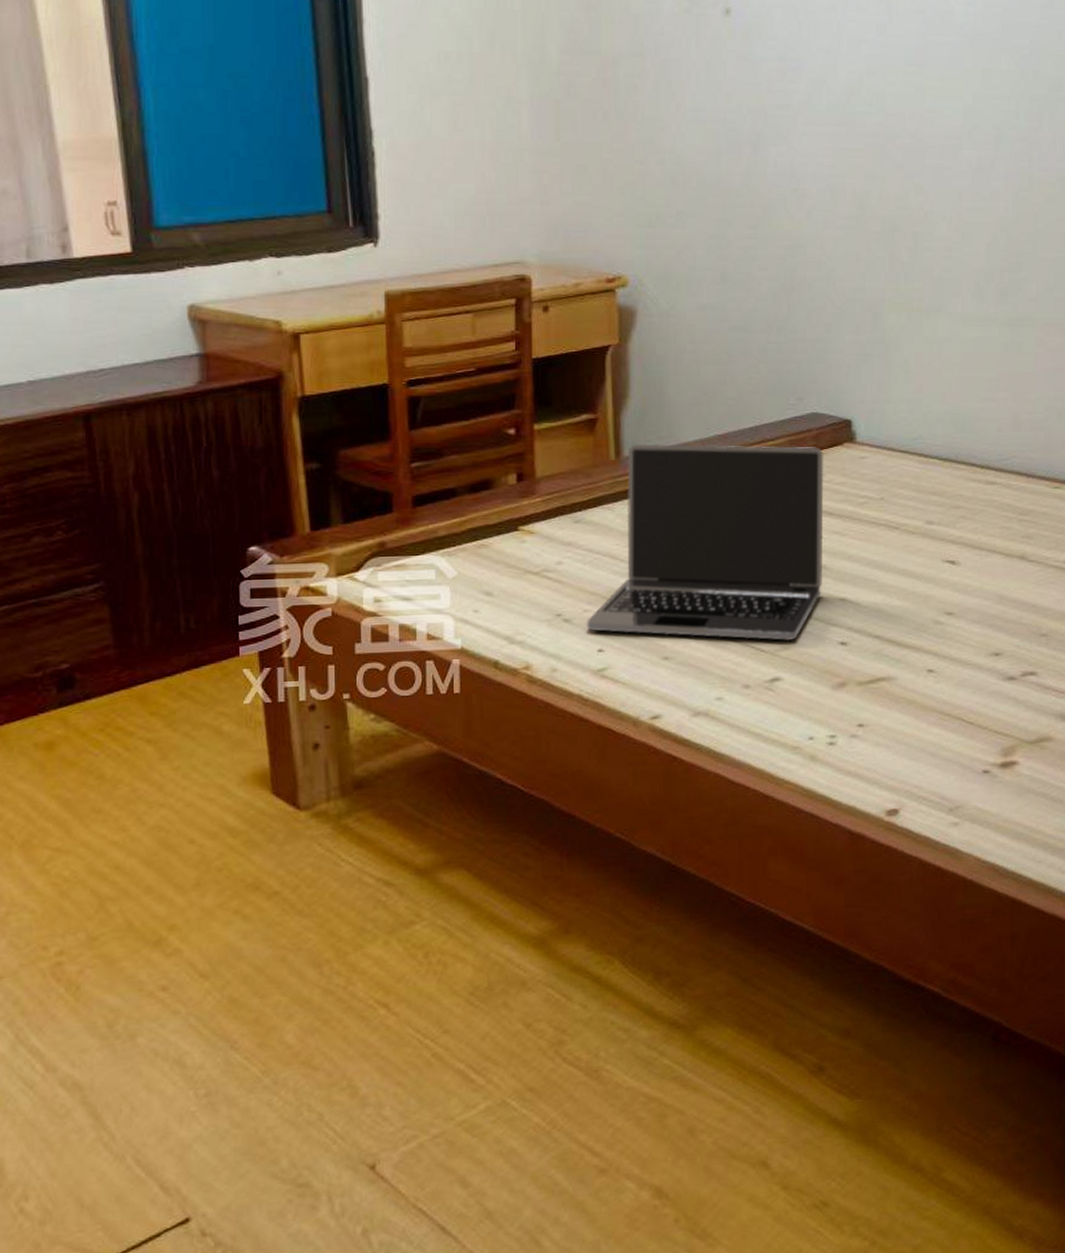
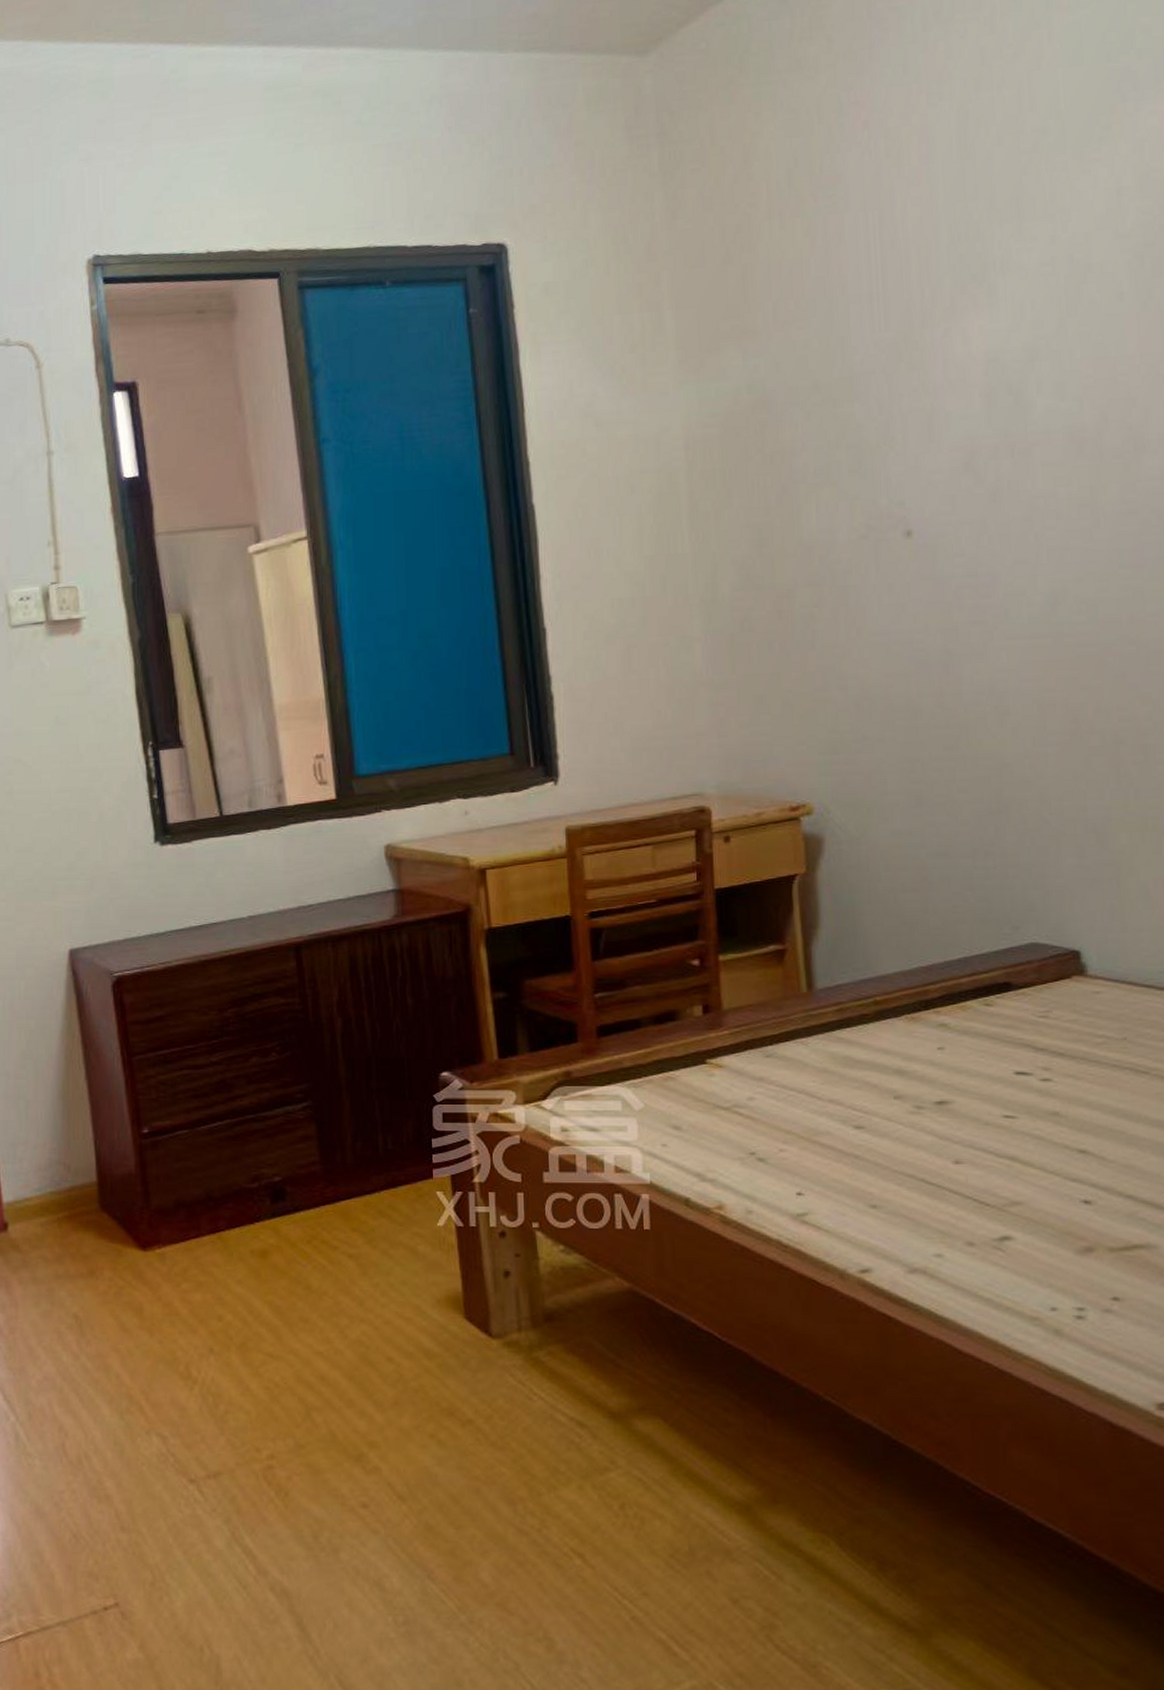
laptop: present [586,443,824,642] -> none [783,975,1057,1196]

